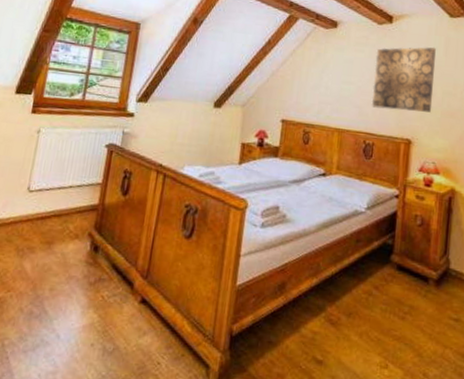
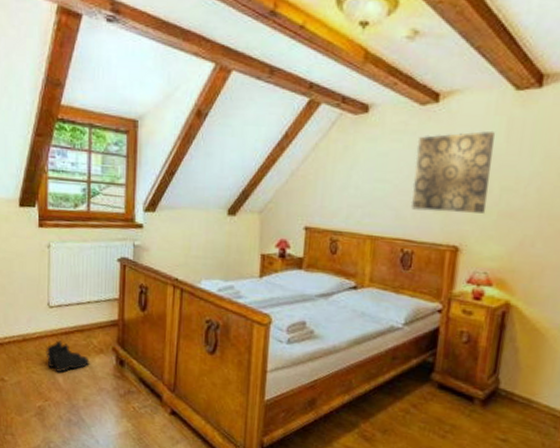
boots: none [16,225,63,260] -> present [46,340,90,372]

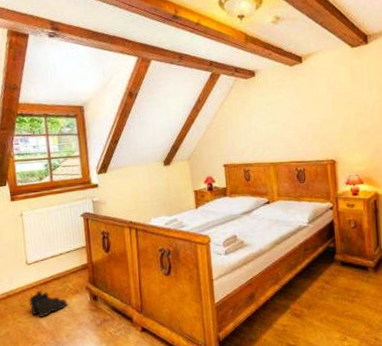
wall art: present [410,130,496,214] -> none [293,77,349,139]

